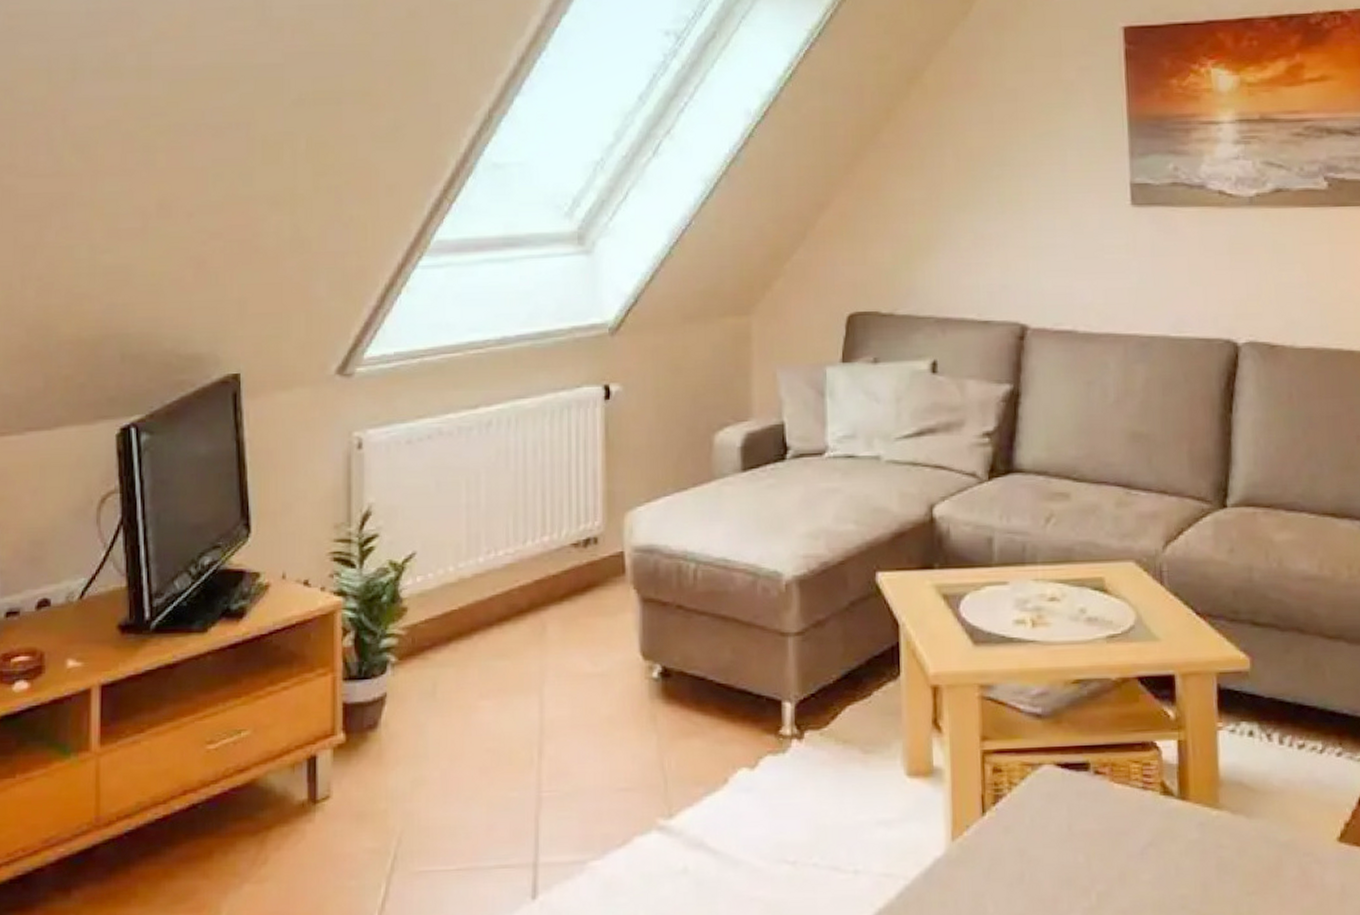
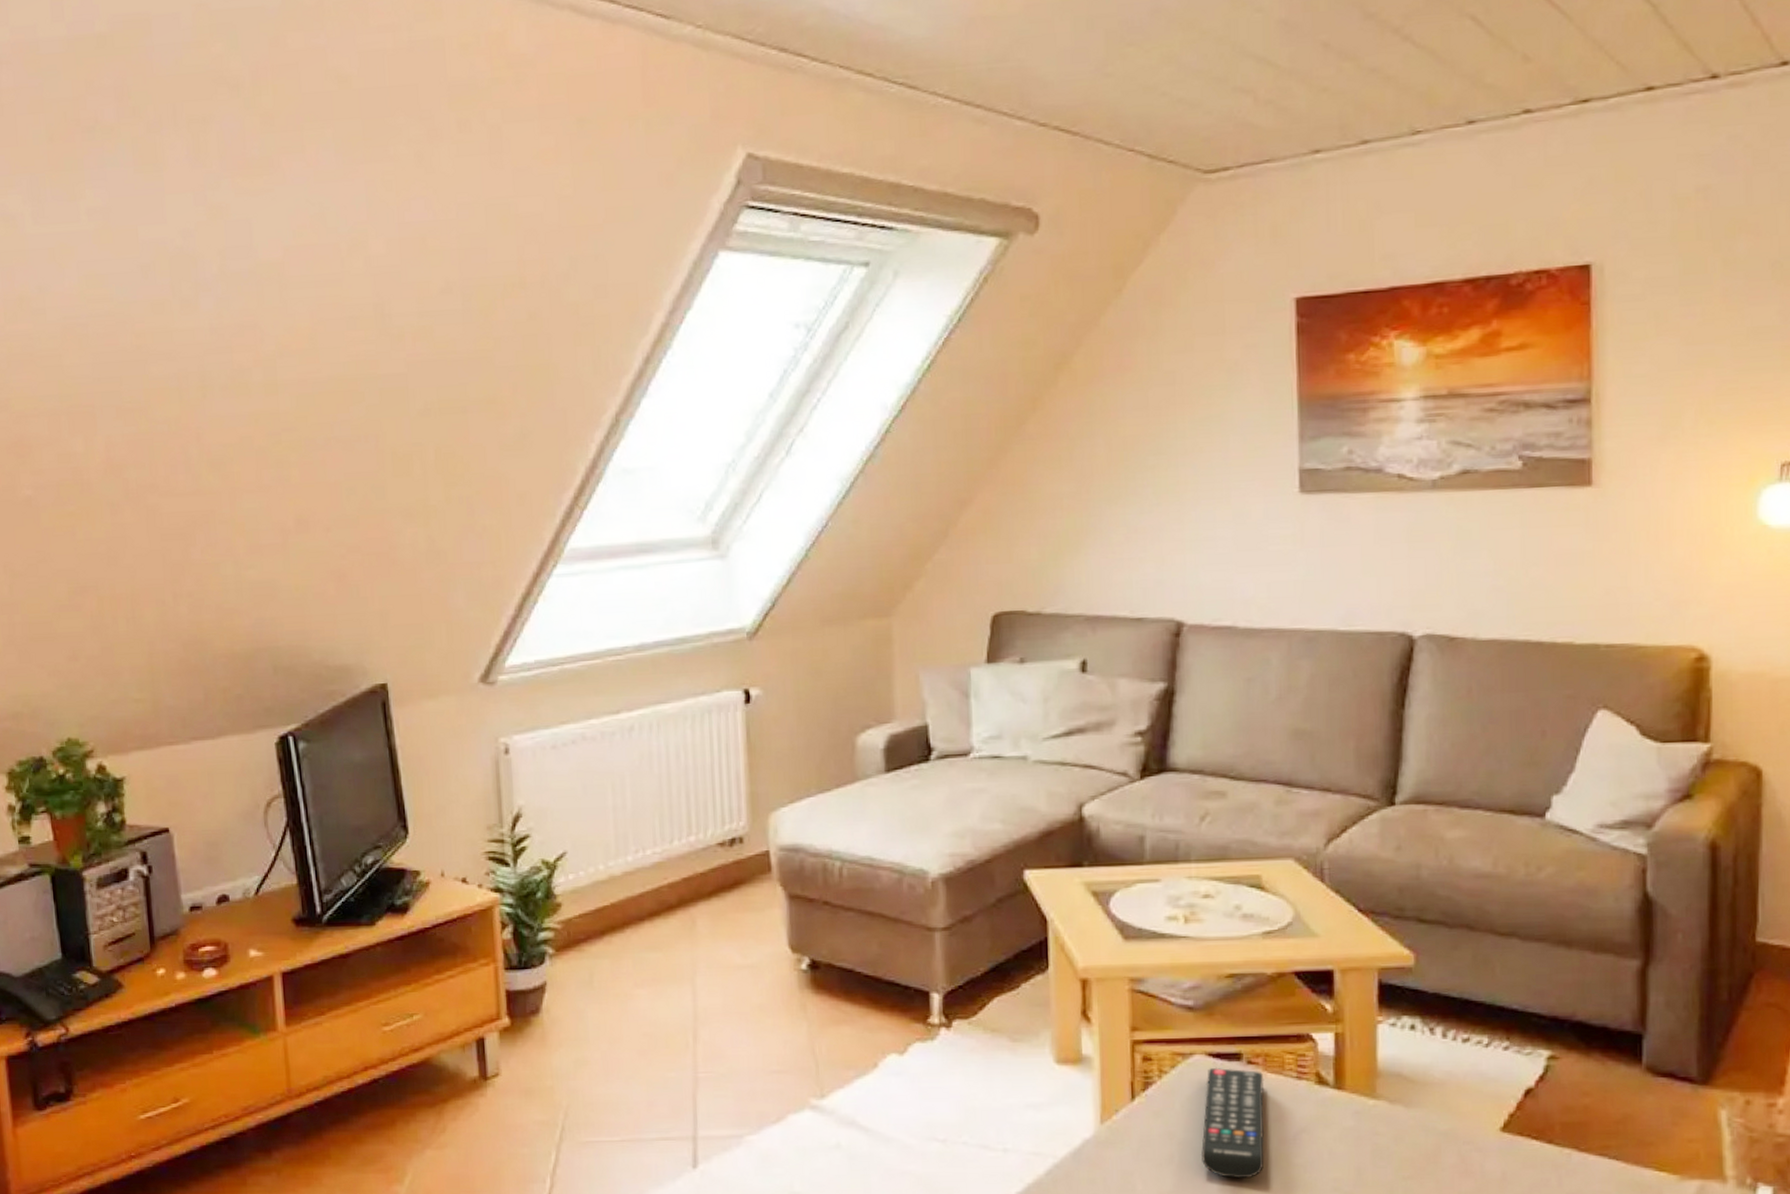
remote control: none [1050,778,1113,898] -> present [1200,1067,1265,1179]

